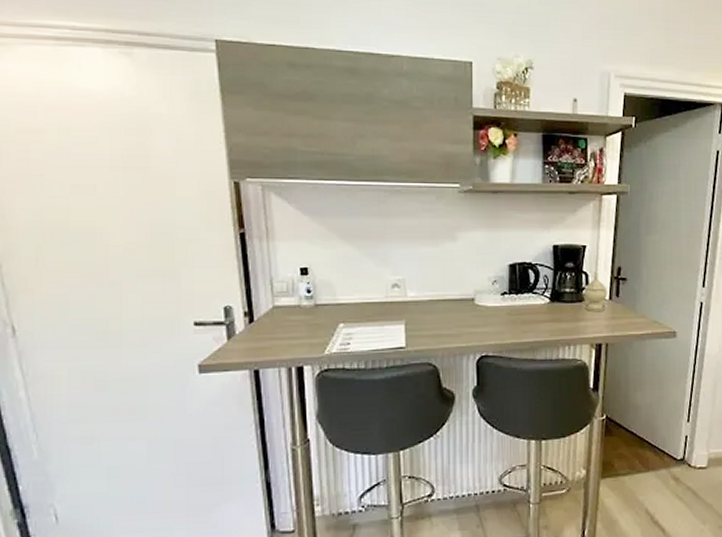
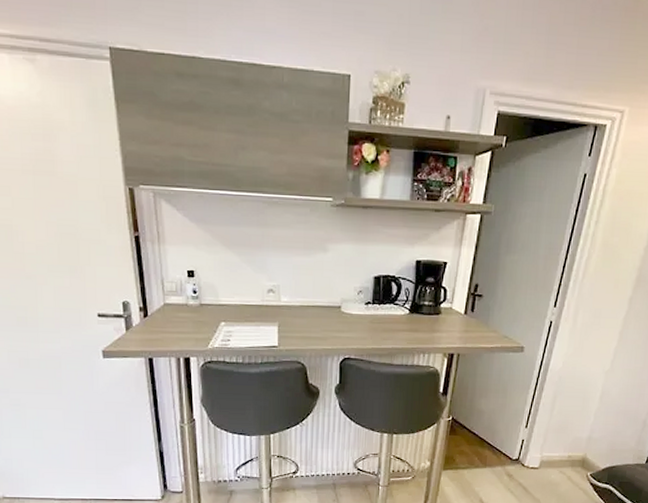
sugar bowl: present [583,273,608,312] -> none [439,288,464,325]

